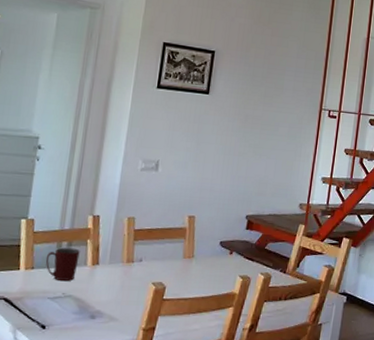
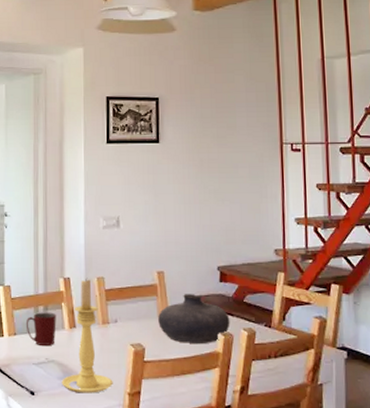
candle holder: none [76,217,130,328] -> present [61,278,113,393]
vase: none [182,238,250,286] -> present [158,294,230,345]

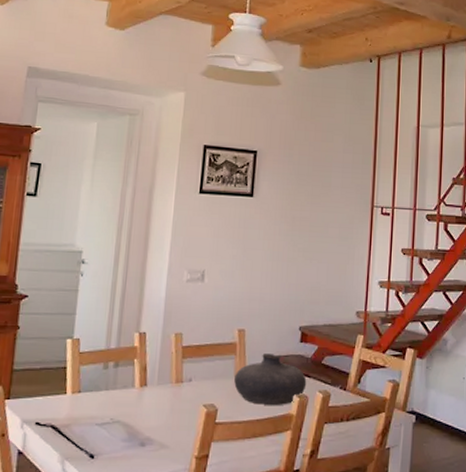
mug: present [25,312,57,347] -> none [92,368,127,406]
candle holder: present [61,278,113,393] -> none [125,333,181,457]

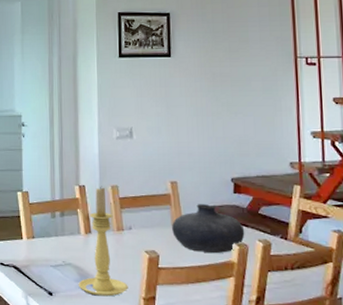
candle holder: none [125,333,181,457] -> present [78,186,128,297]

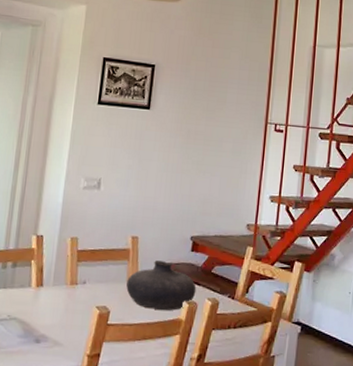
candle holder: present [78,186,128,297] -> none [21,237,74,353]

